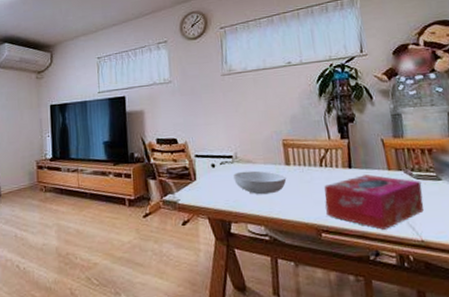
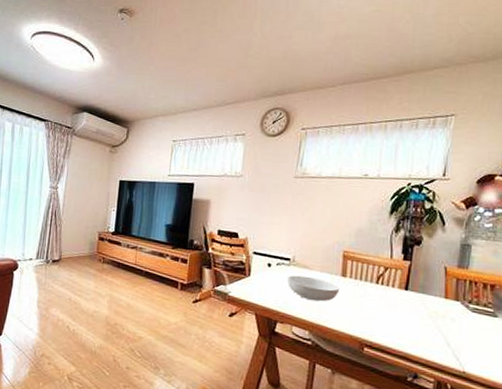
tissue box: present [324,174,424,230] -> none [373,298,476,355]

